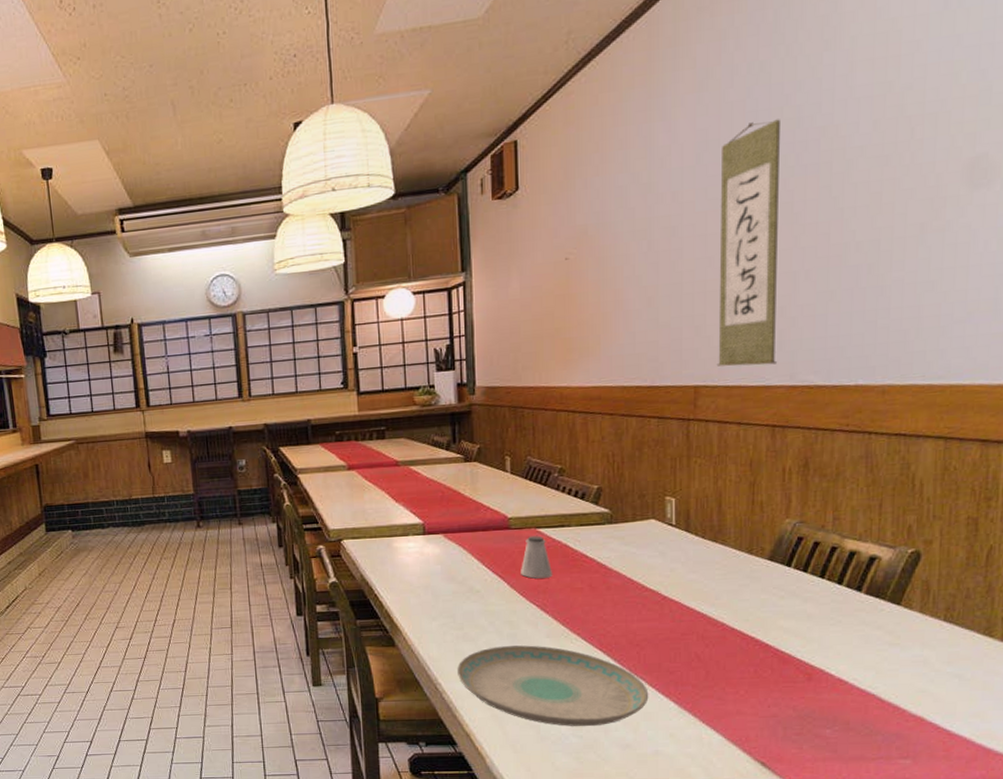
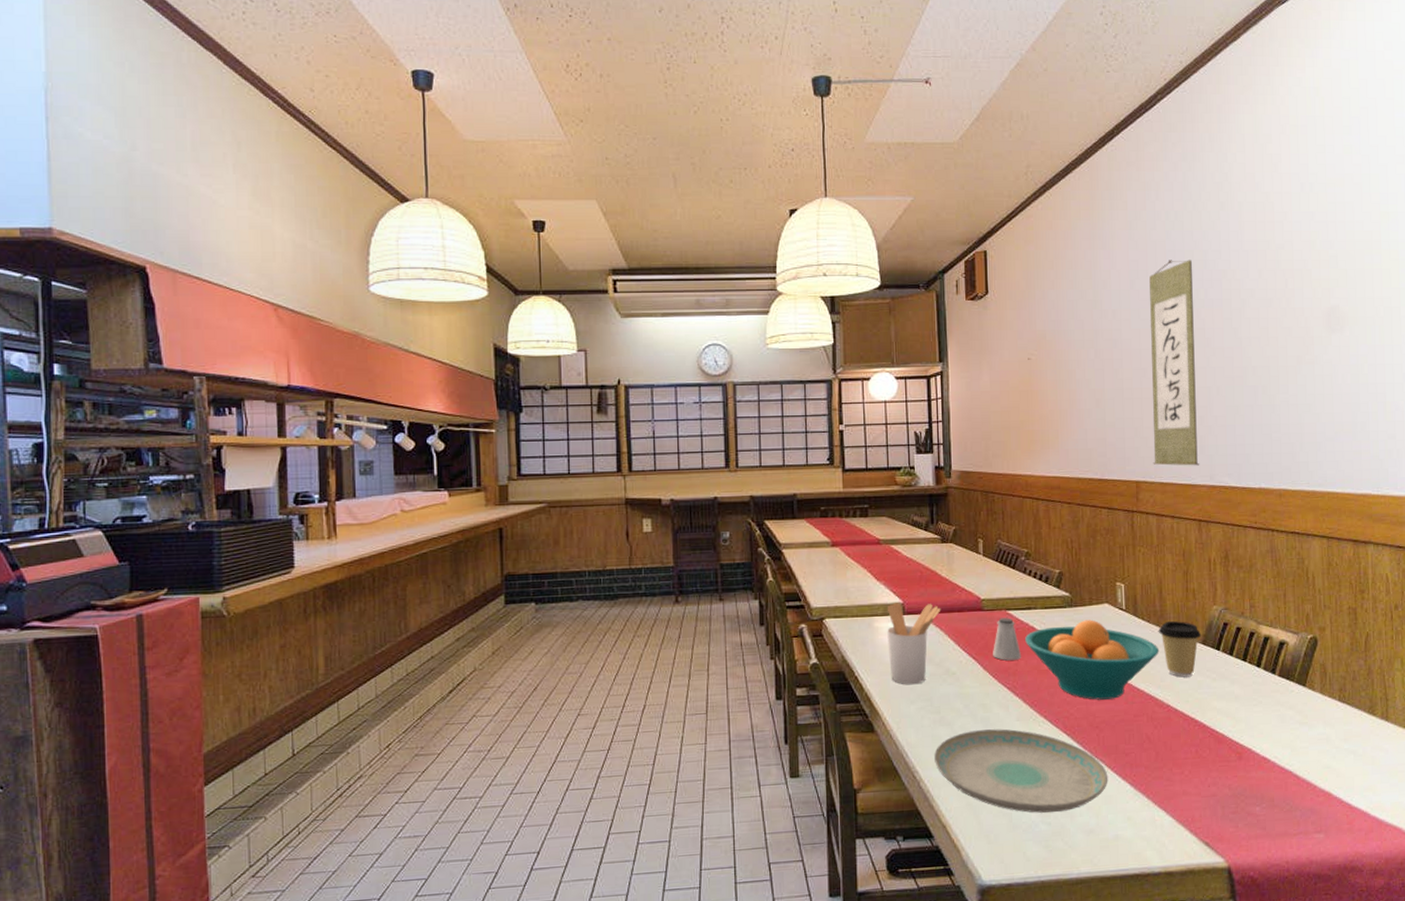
utensil holder: none [407,523,464,603] -> present [887,603,941,685]
fruit bowl: none [557,536,715,618] -> present [1025,619,1160,700]
coffee cup: none [714,536,769,595] -> present [1158,621,1202,677]

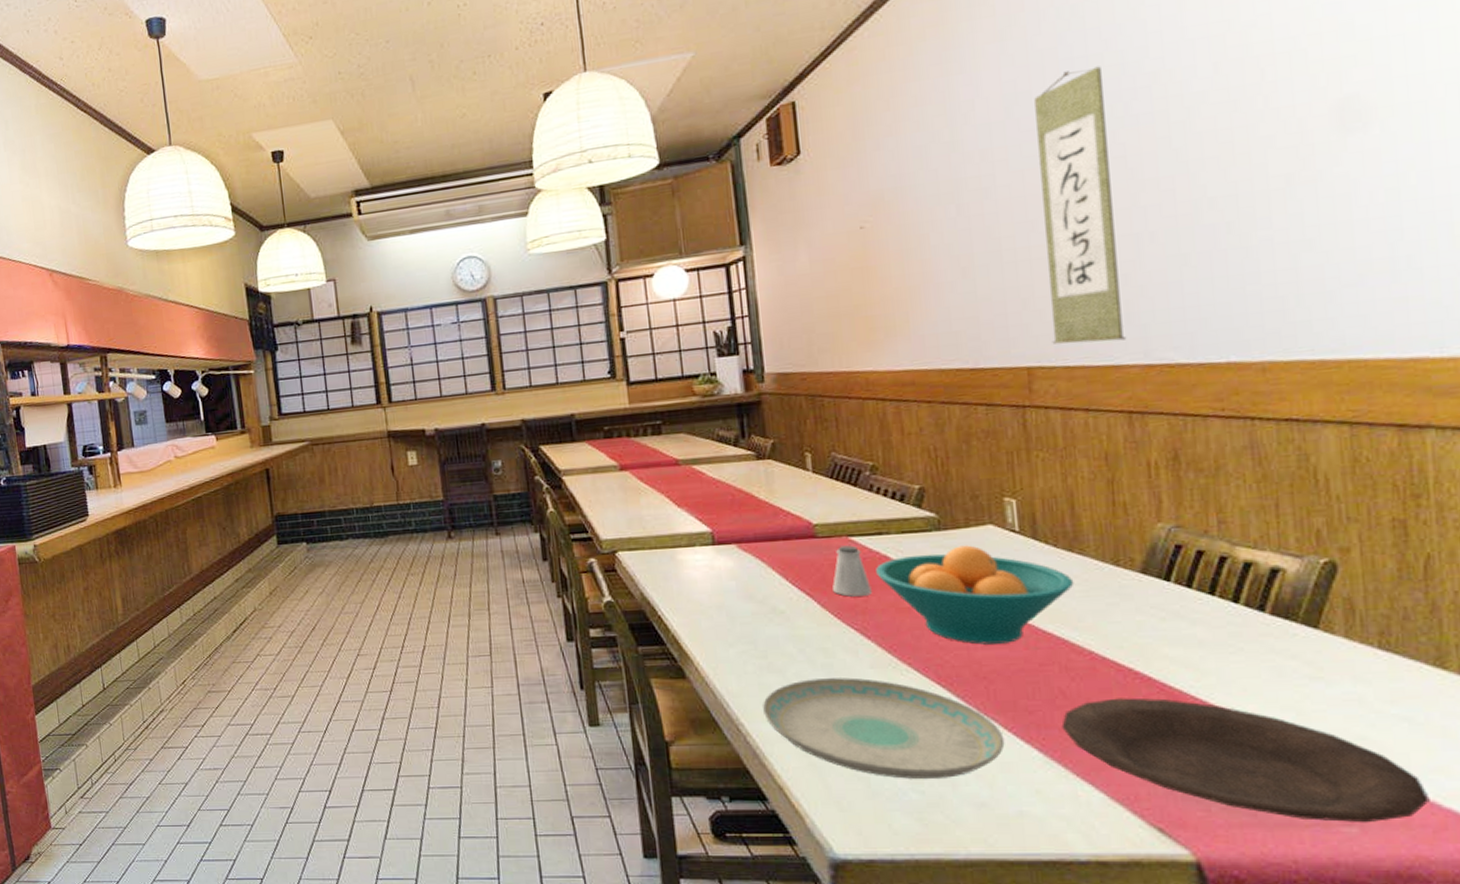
utensil holder: present [887,603,941,685] -> none [693,531,762,626]
plate: none [1147,741,1364,830] -> present [1061,698,1430,823]
coffee cup: present [1158,621,1202,677] -> none [1070,544,1140,617]

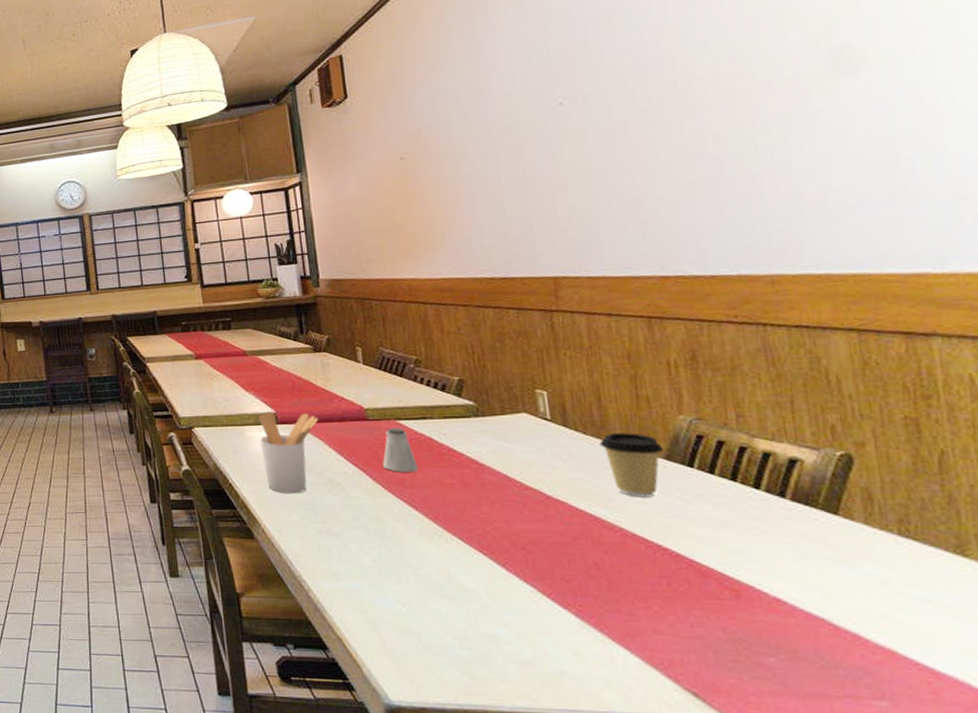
utensil holder: none [693,531,762,626] -> present [259,412,319,494]
plate: present [763,677,1005,779] -> none [322,543,544,637]
fruit bowl: present [876,545,1075,645] -> none [421,430,604,518]
wall scroll: present [1034,66,1127,344] -> none [551,23,644,258]
plate: present [1061,698,1430,823] -> none [596,571,959,698]
coffee cup: none [1070,544,1140,617] -> present [599,433,665,497]

